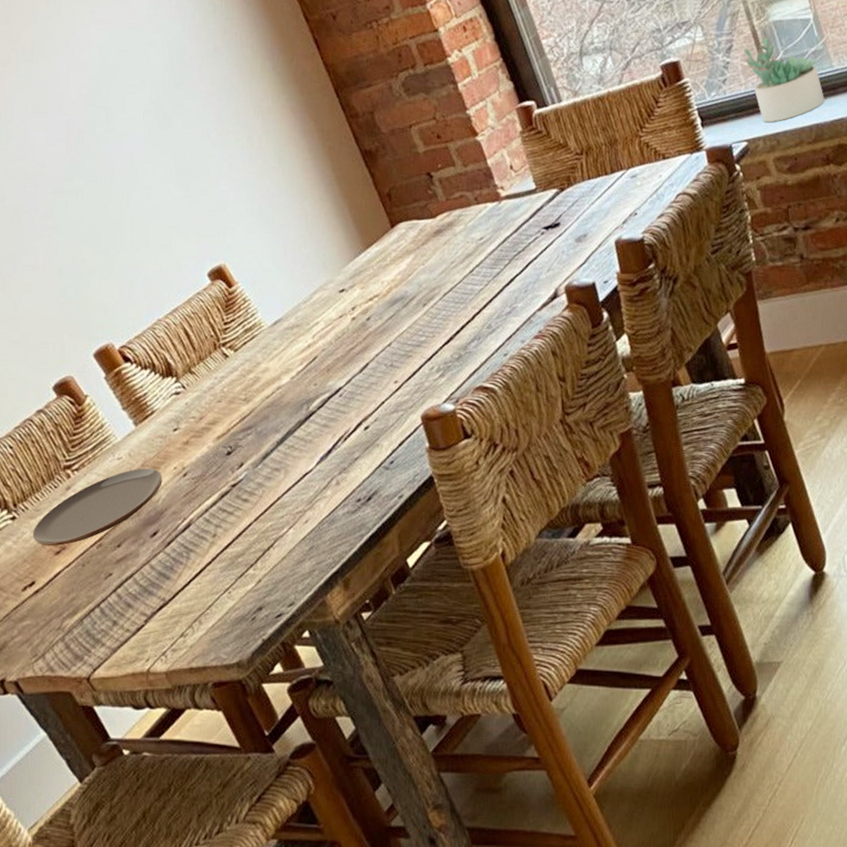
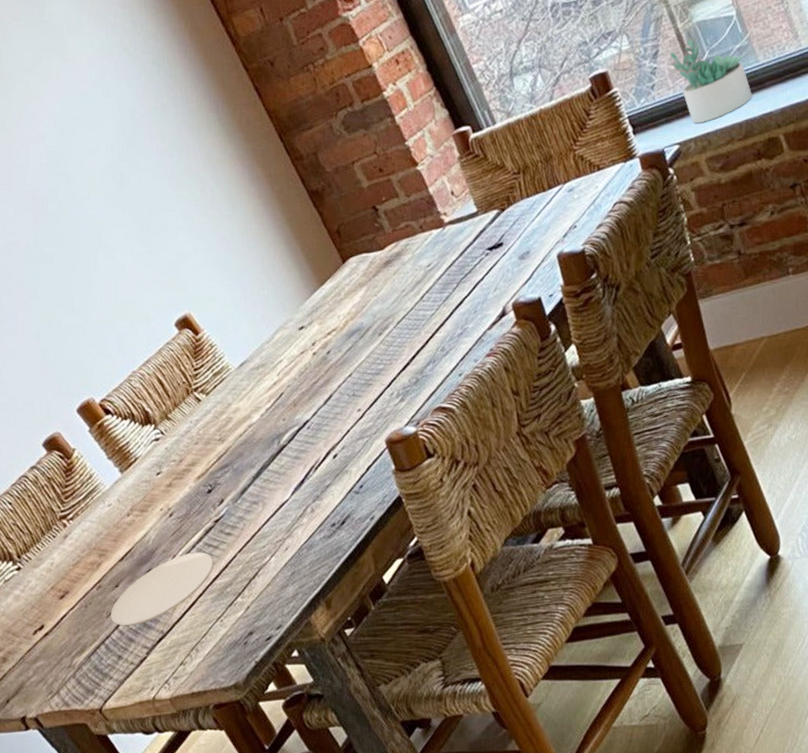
plate: present [32,468,163,547] -> none [37,512,151,592]
plate: none [109,517,226,590] -> present [110,552,213,626]

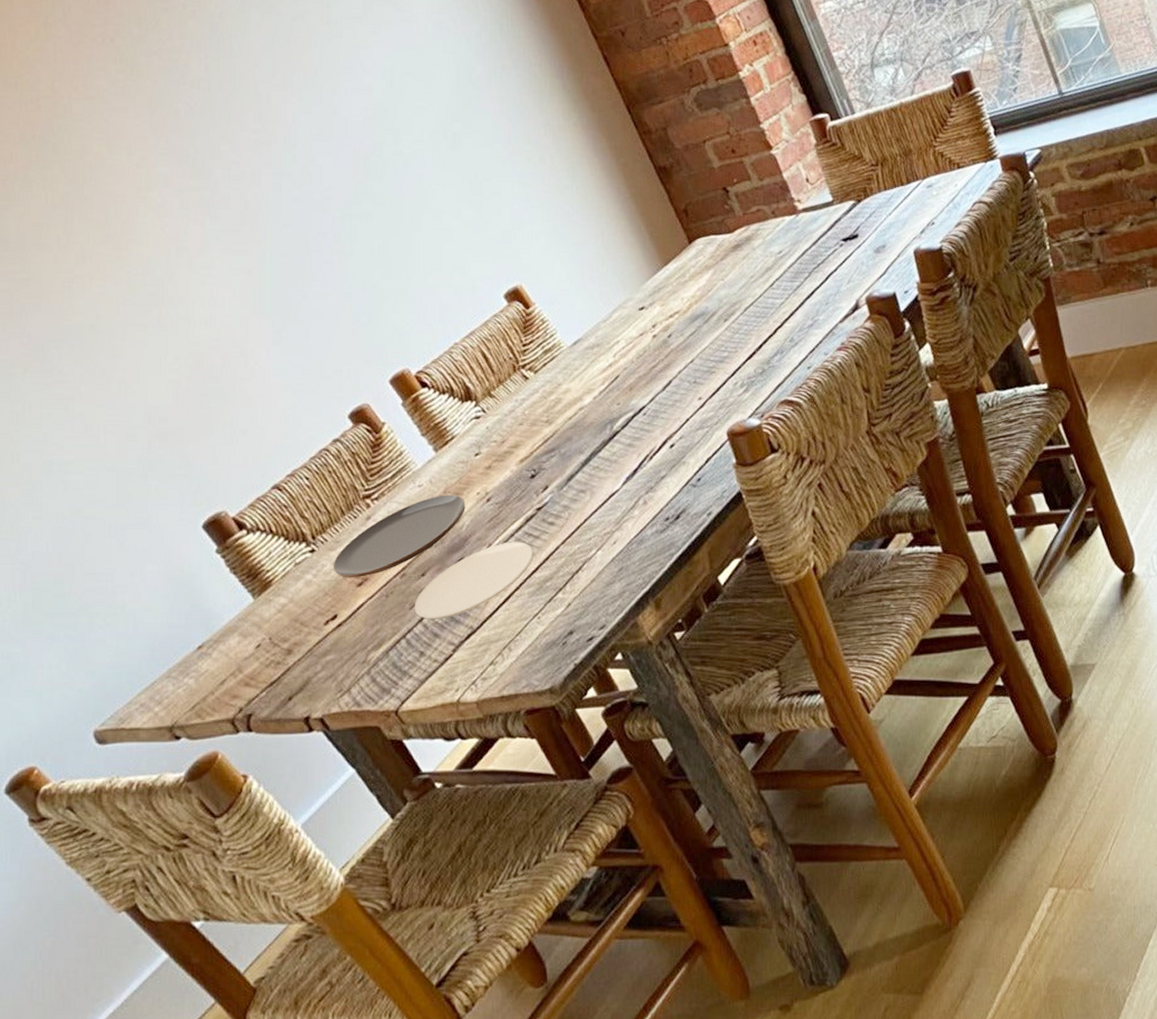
plate: none [37,512,151,592] -> present [333,495,466,578]
succulent plant: present [669,34,753,124] -> none [1032,41,1115,130]

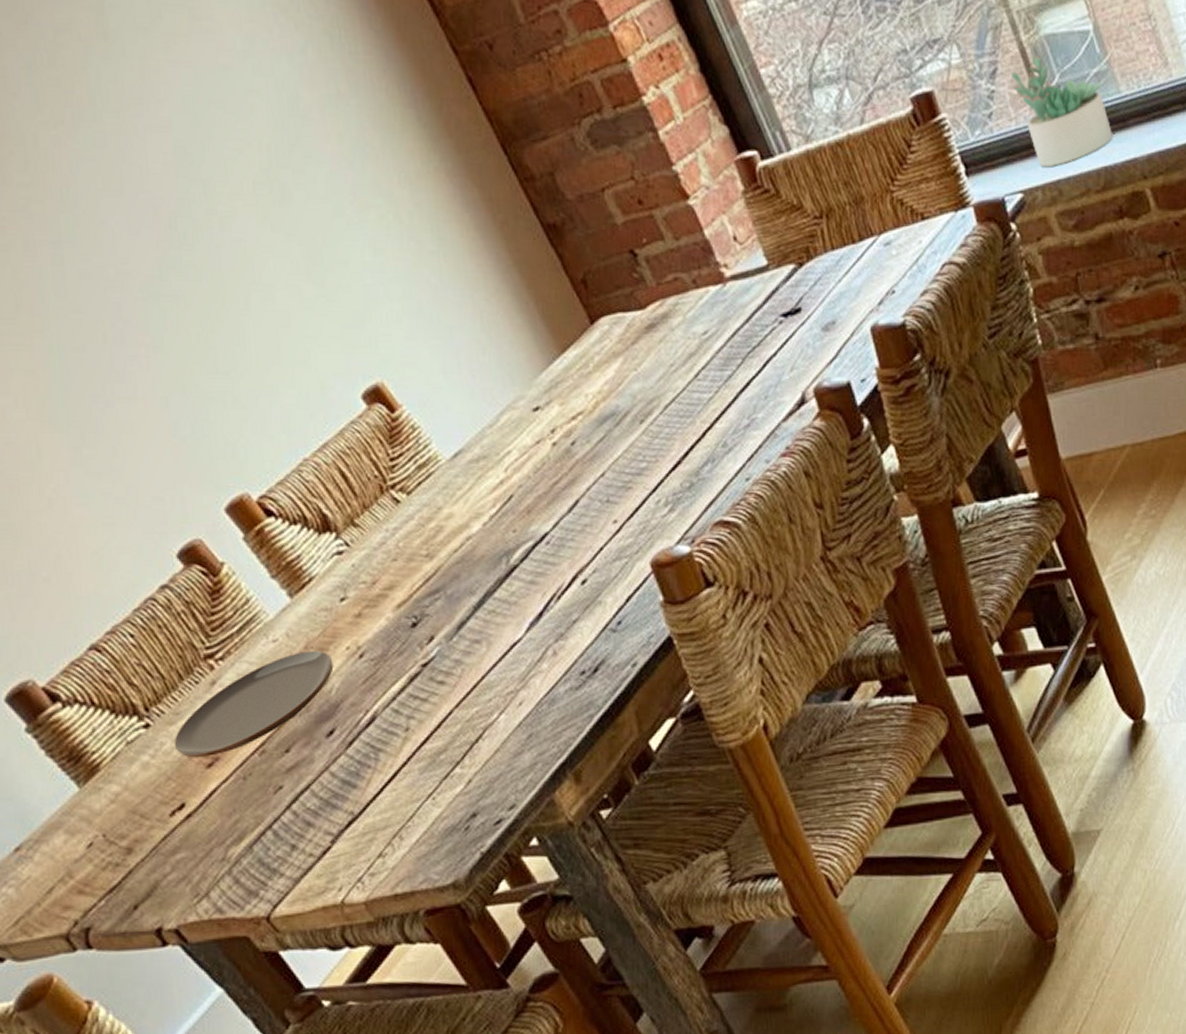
plate: present [414,542,533,619] -> none [279,706,421,805]
succulent plant: none [1032,41,1115,130] -> present [1011,50,1114,168]

